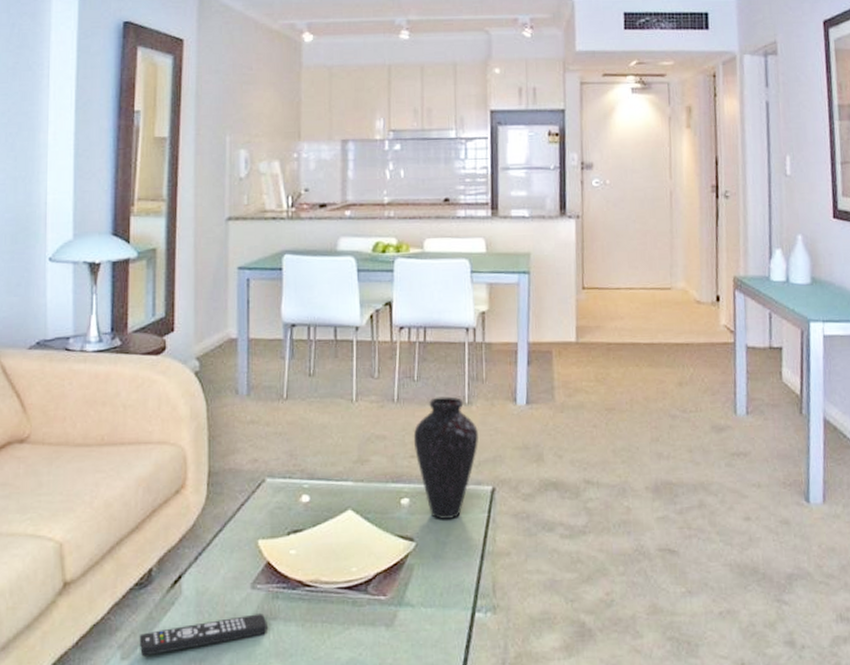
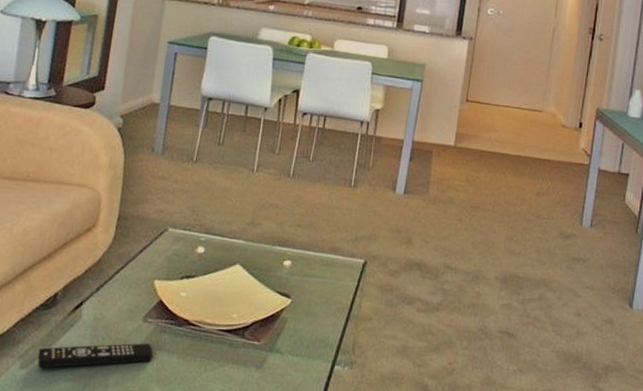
vase: present [413,396,478,519] -> none [301,177,359,283]

